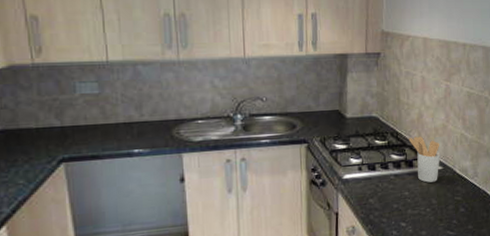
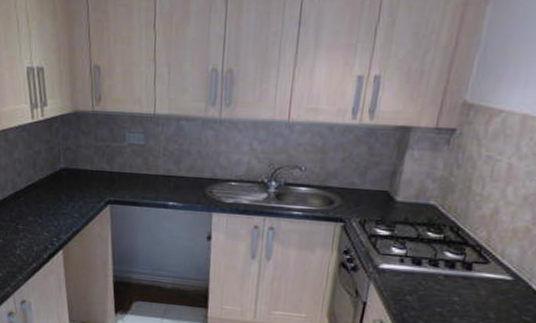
utensil holder: present [408,136,441,183] -> none [472,235,517,293]

